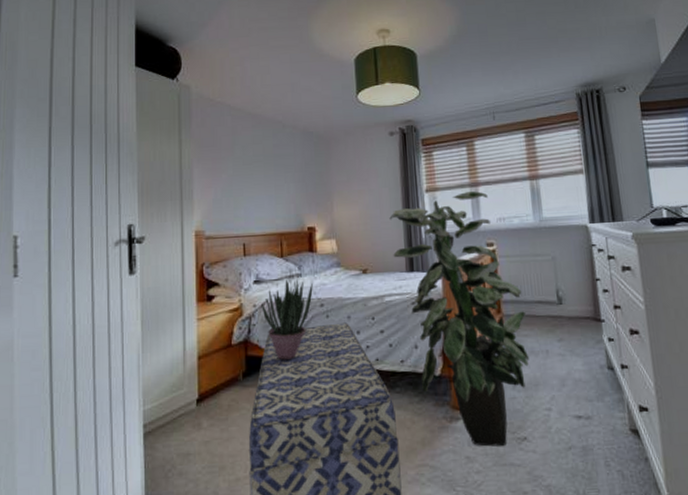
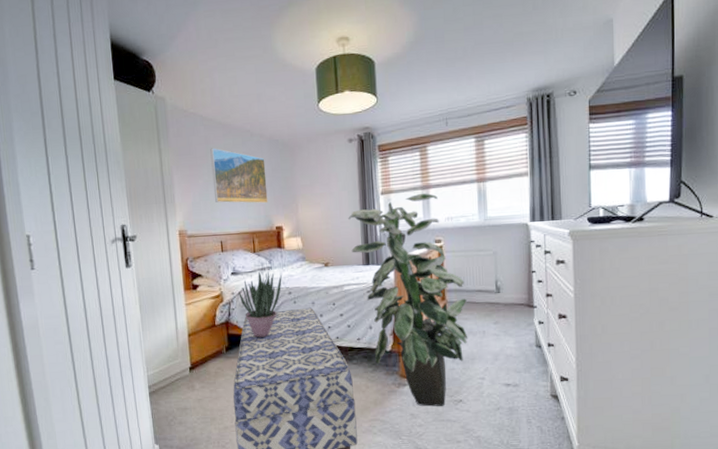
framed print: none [237,139,300,201] -> present [210,148,268,204]

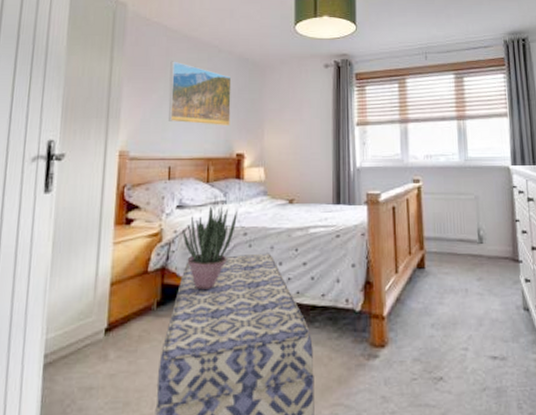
indoor plant: present [348,193,468,407] -> none [319,127,449,386]

